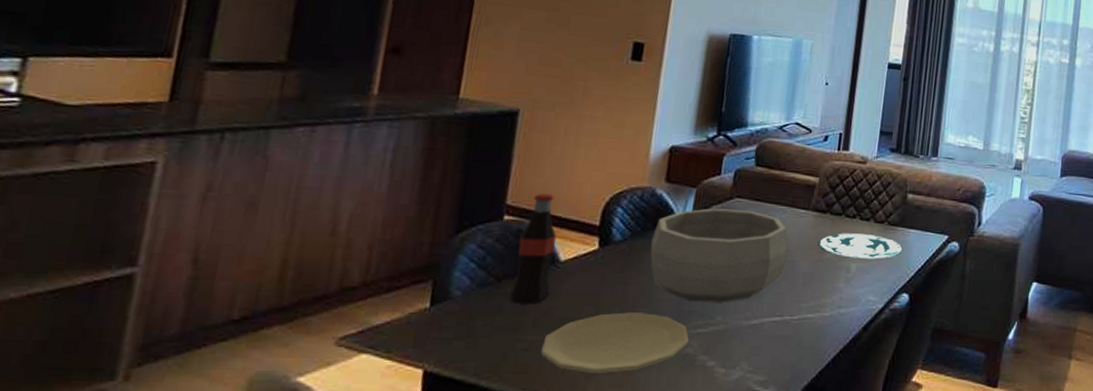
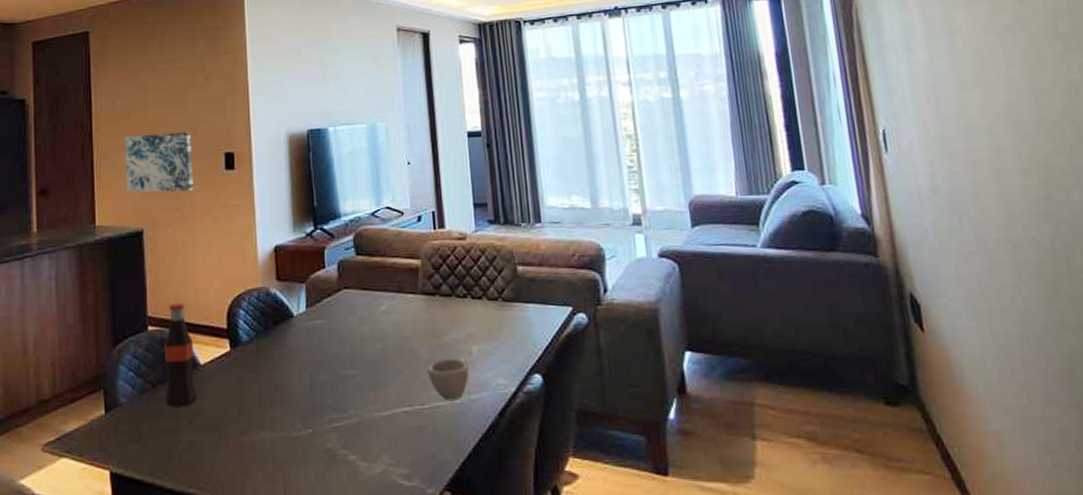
wall art: none [507,5,598,76] -> present [125,132,194,193]
plate: present [541,312,689,373] -> none [200,410,327,470]
decorative bowl: present [650,208,789,303] -> none [275,301,405,396]
cup: none [803,274,845,314] -> present [427,359,469,401]
plate: present [818,233,903,259] -> none [433,313,524,340]

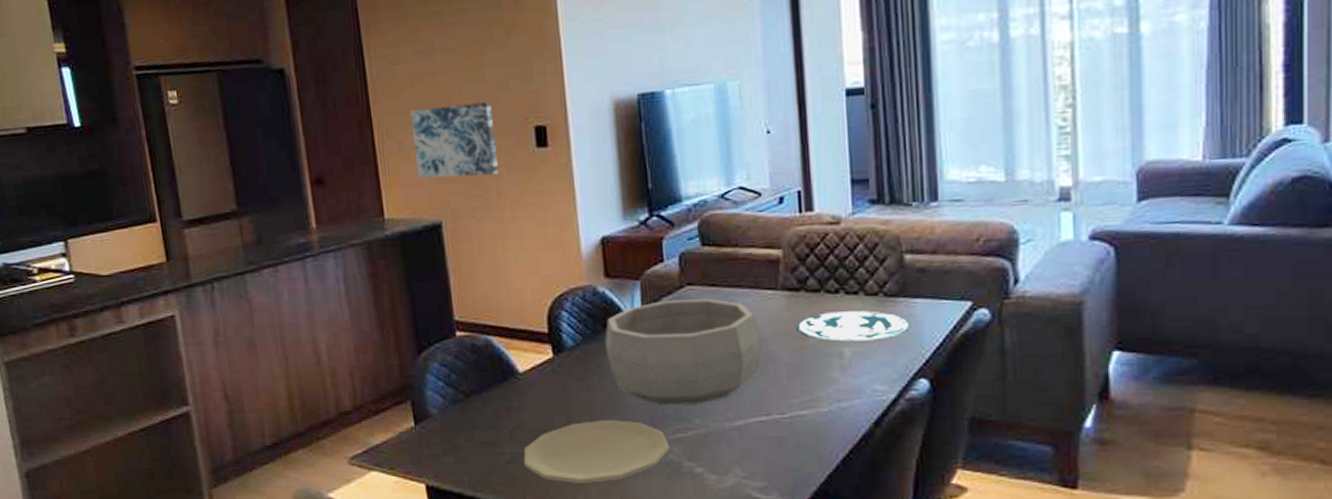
bottle: present [164,302,197,407] -> none [475,304,518,419]
plate: none [200,410,327,470] -> present [523,420,669,483]
decorative bowl: none [275,301,405,396] -> present [605,298,762,406]
cup: present [427,359,469,401] -> none [788,362,840,410]
plate: none [433,313,524,340] -> present [796,310,910,342]

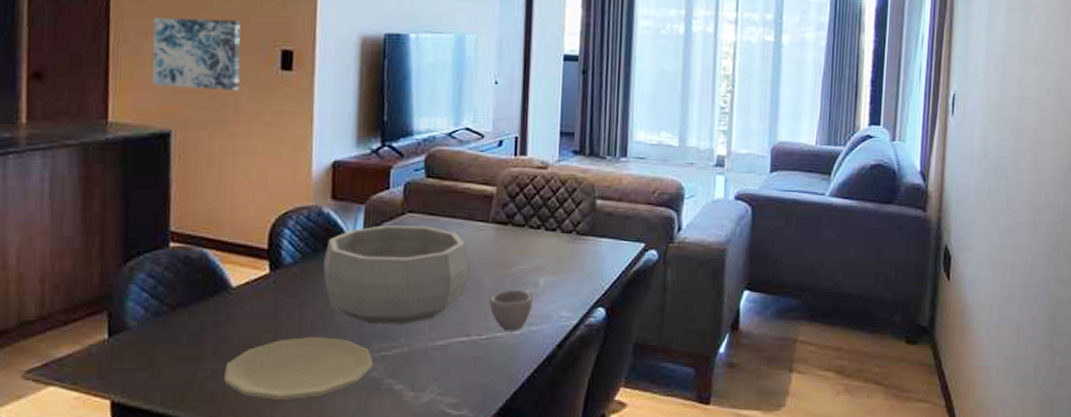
cup: none [788,362,840,410] -> present [489,290,533,332]
plate: present [796,310,910,342] -> none [501,245,595,272]

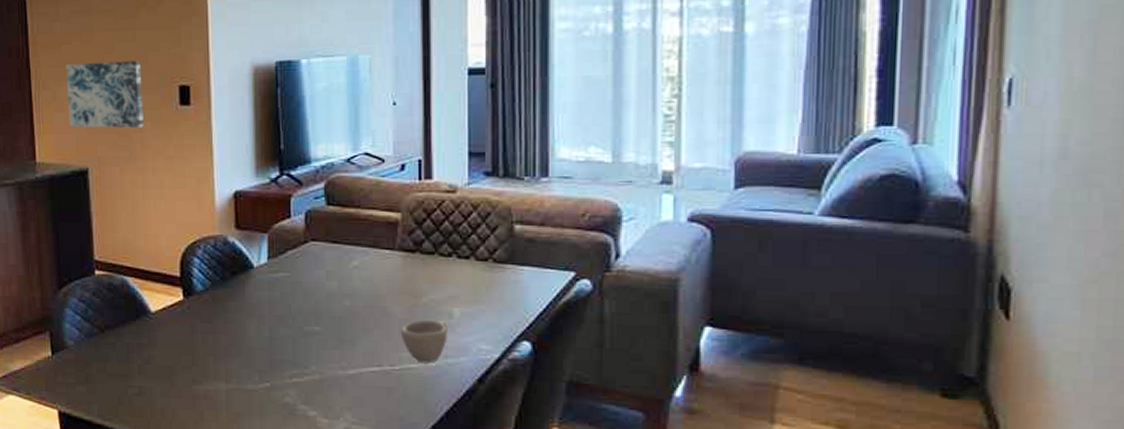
plate: present [224,337,373,399] -> none [150,361,286,419]
decorative bowl: present [323,225,469,325] -> none [232,254,377,352]

